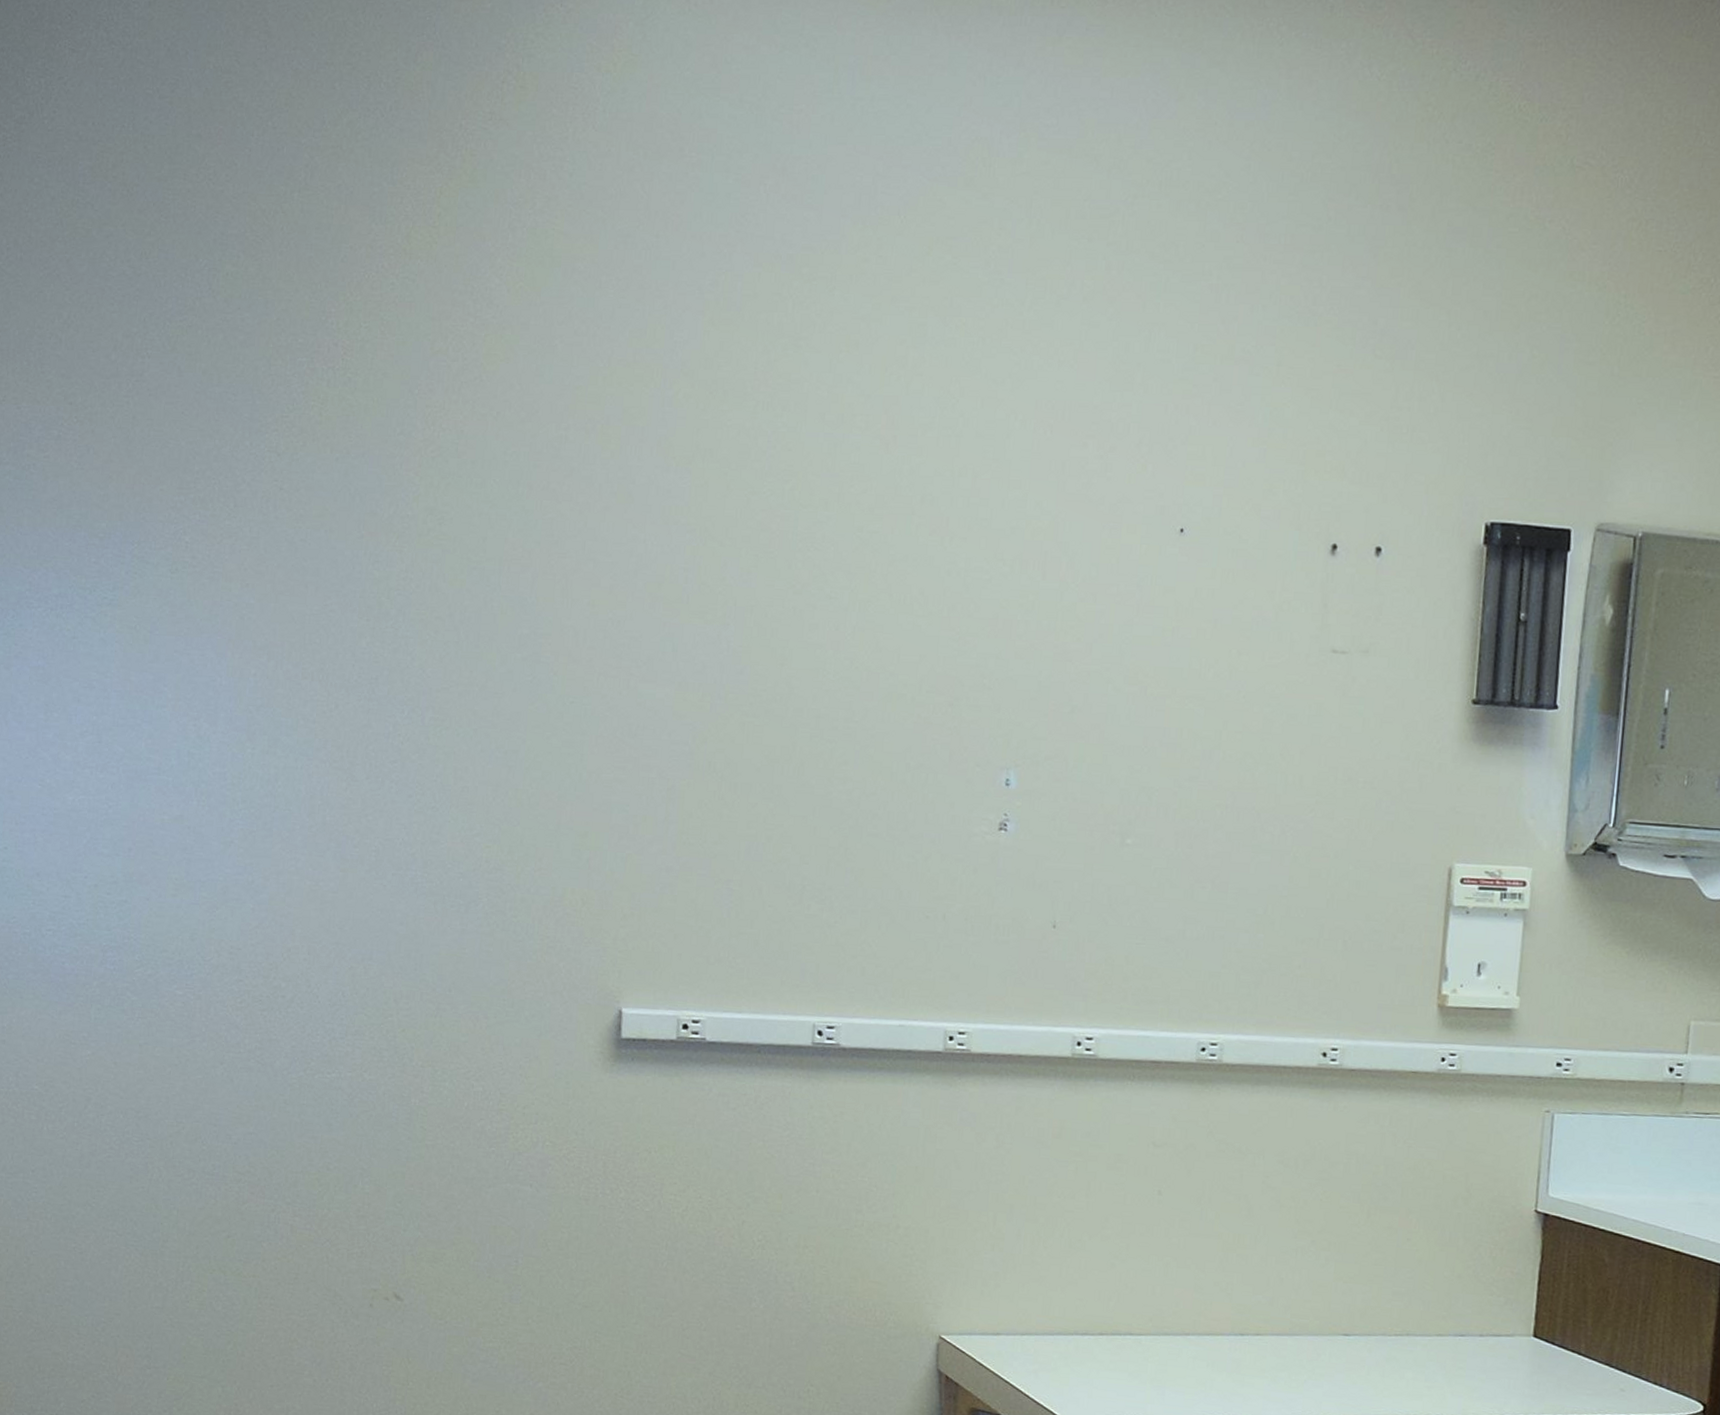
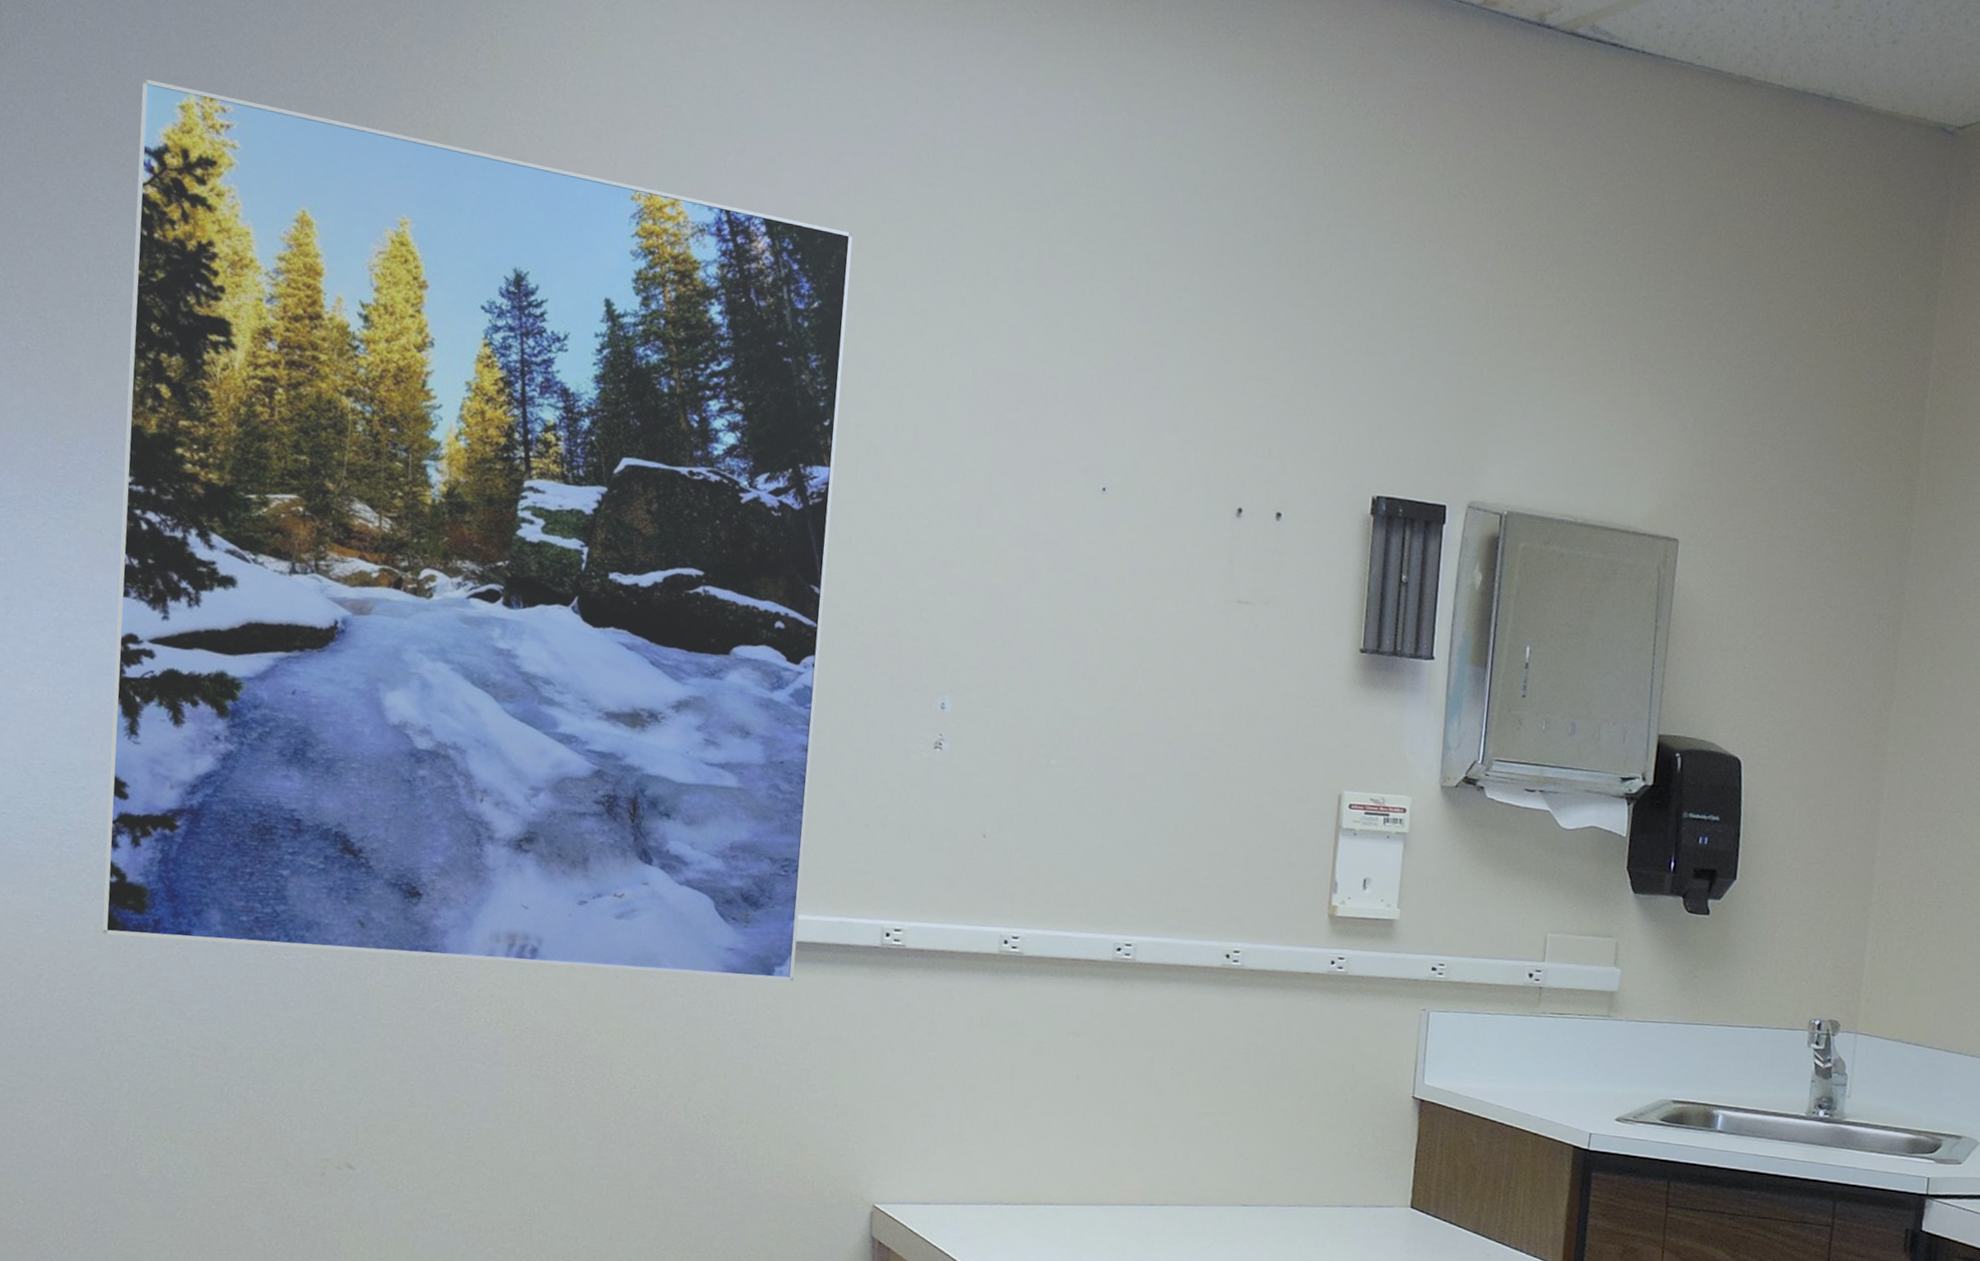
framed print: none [147,139,904,1092] -> present [102,78,853,981]

